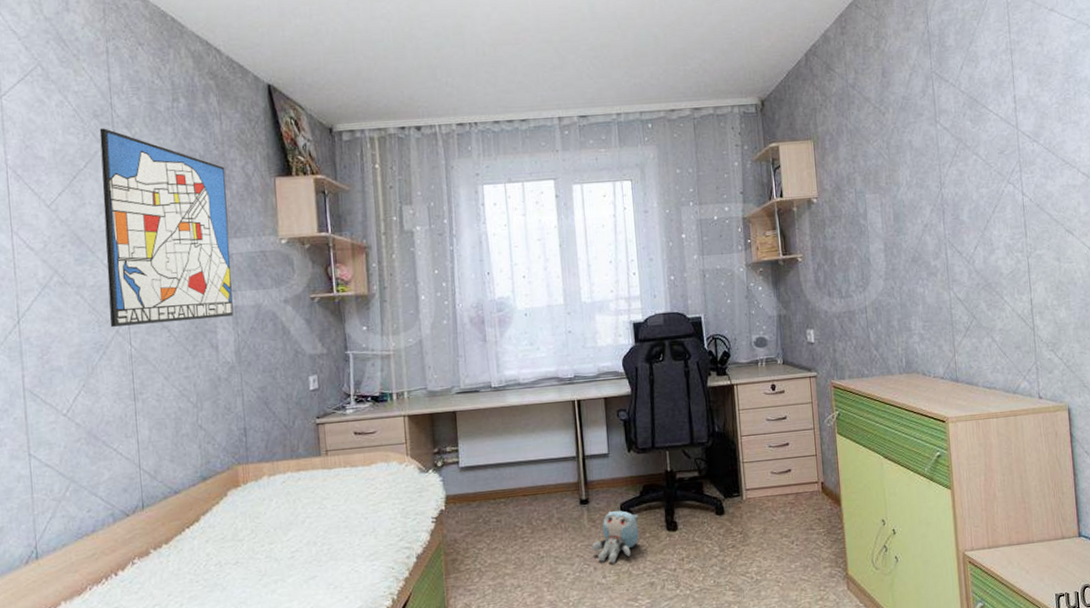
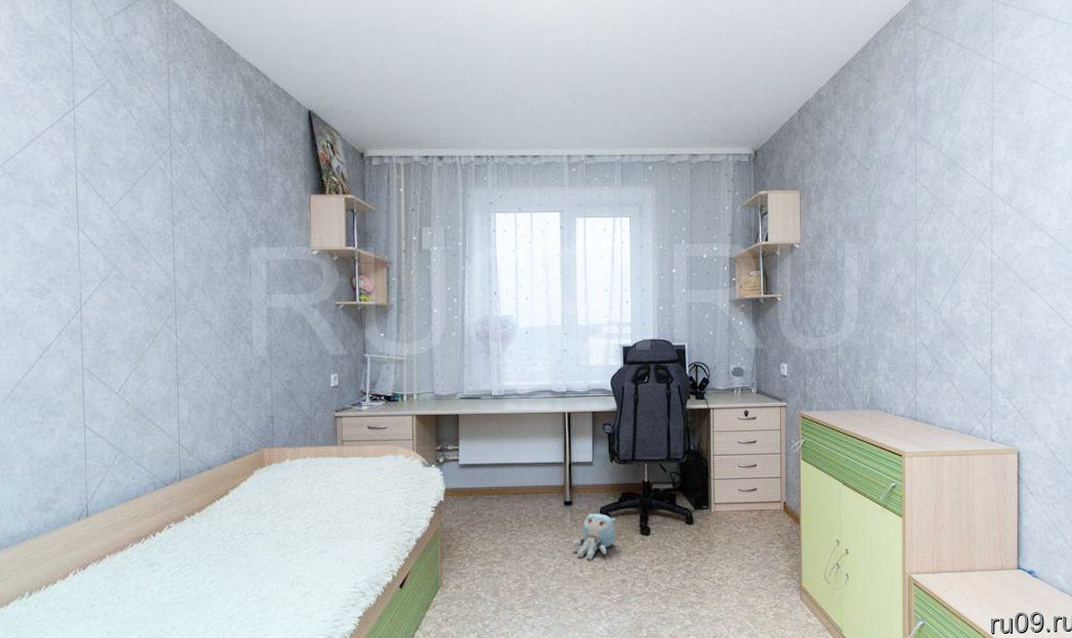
wall art: present [99,128,234,327] -> none [158,141,268,318]

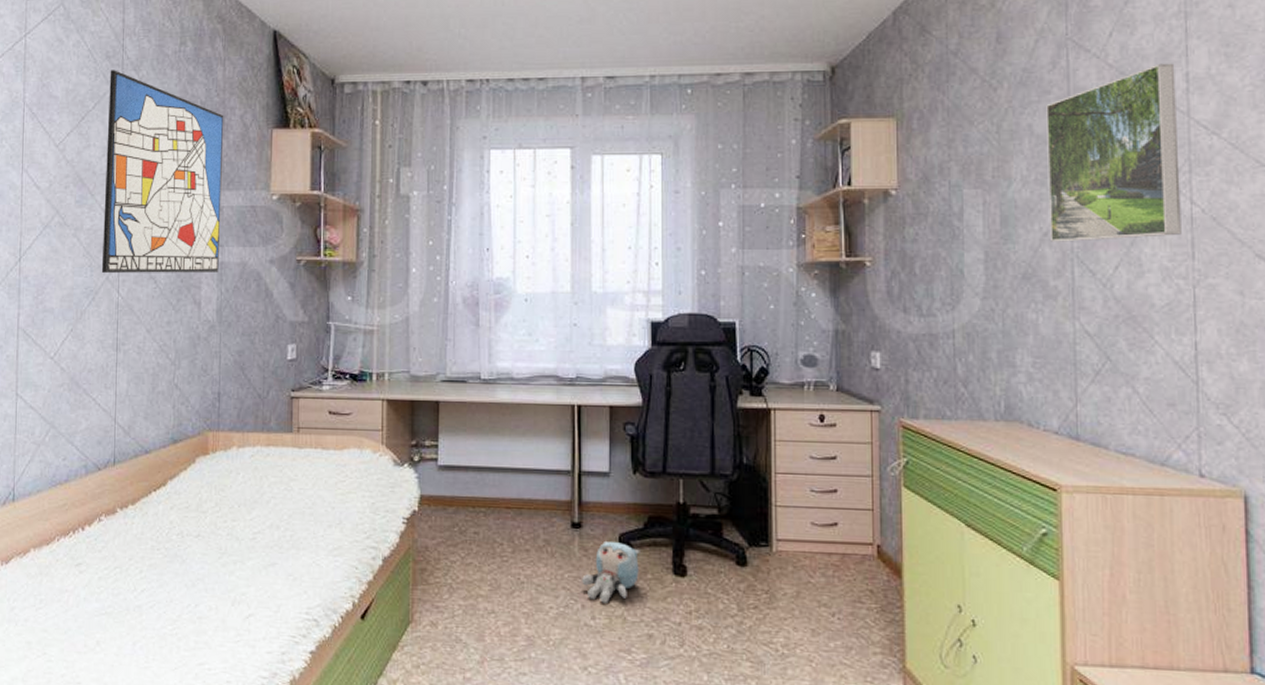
wall art: none [158,141,268,318] -> present [101,70,224,273]
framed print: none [901,153,985,281] -> present [1046,63,1182,242]

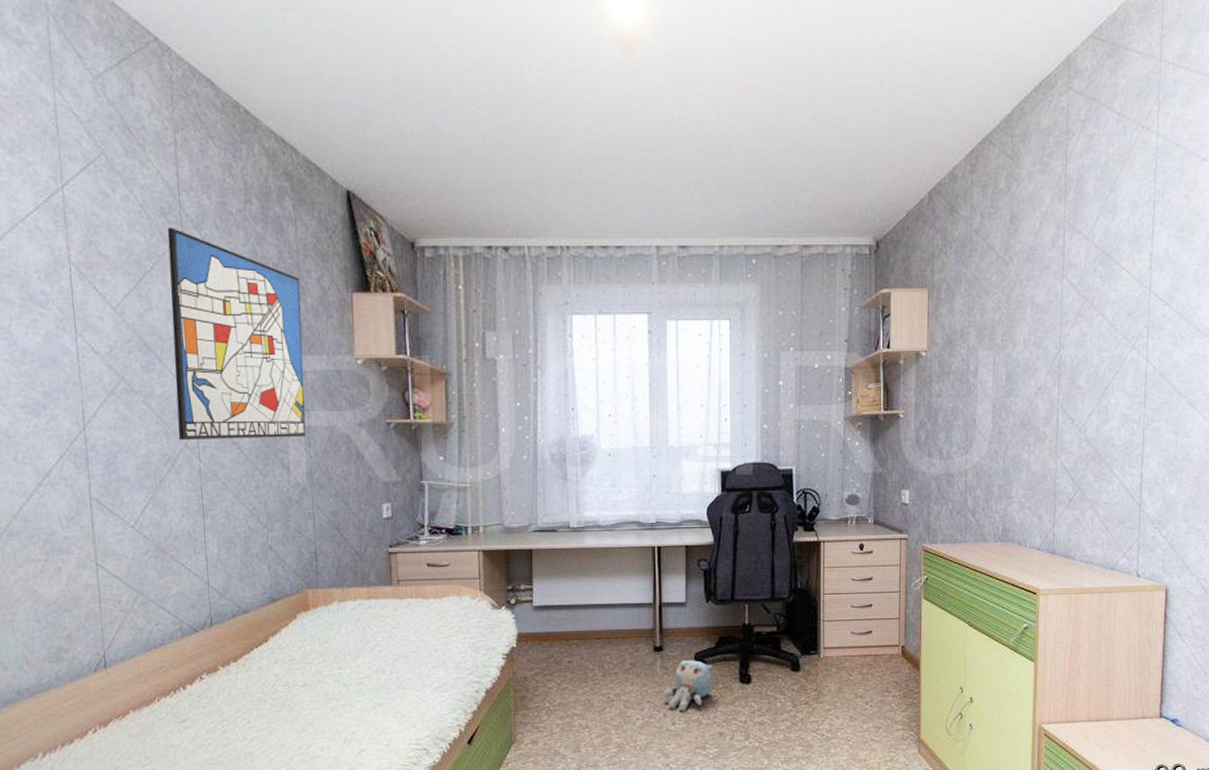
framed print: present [1046,63,1182,242] -> none [1042,245,1143,395]

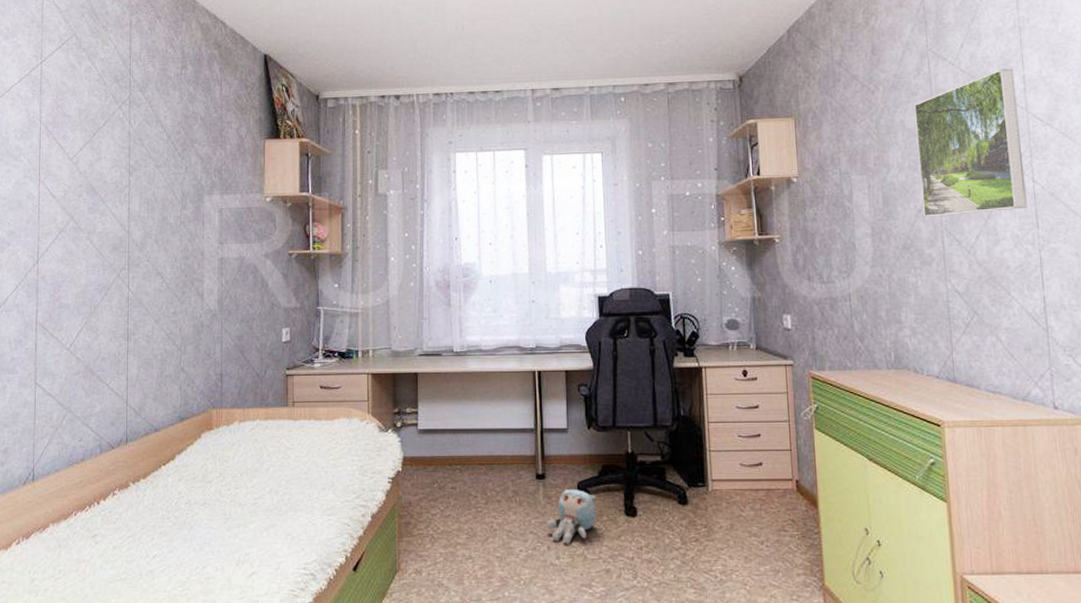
wall art: present [167,228,306,440] -> none [112,91,222,271]
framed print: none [1042,245,1143,395] -> present [914,68,1027,217]

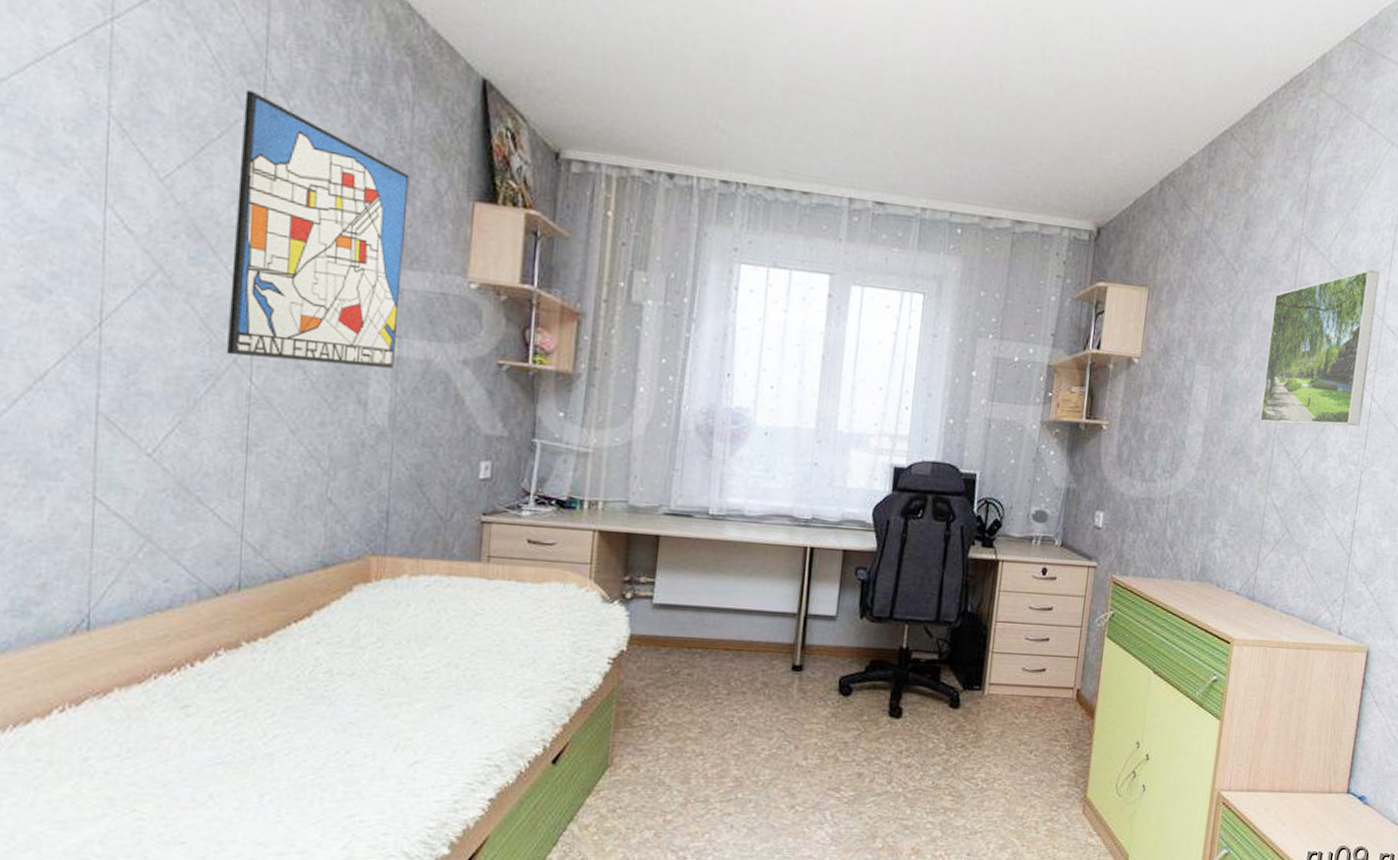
wall art: none [112,91,222,271] -> present [226,90,410,369]
plush toy: present [547,488,596,545] -> none [797,683,859,745]

